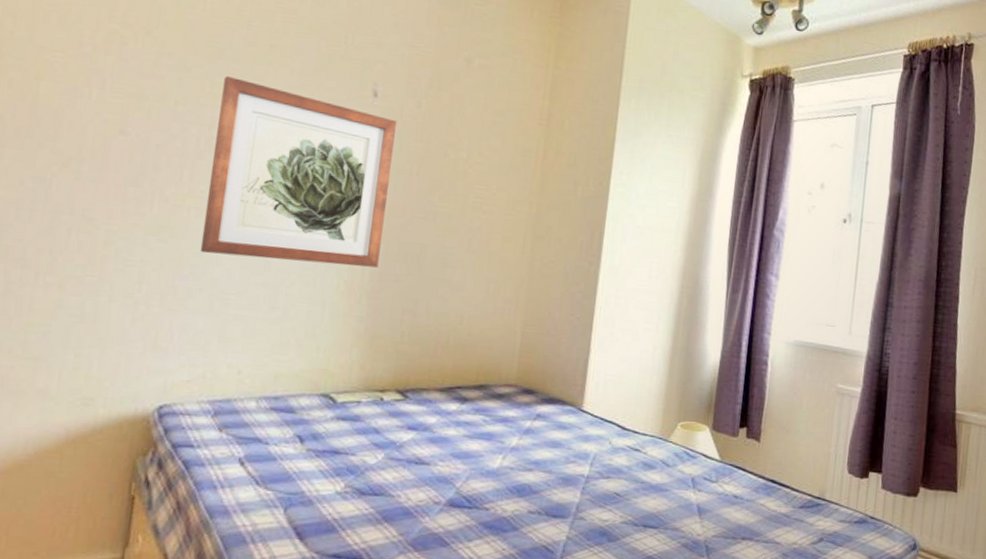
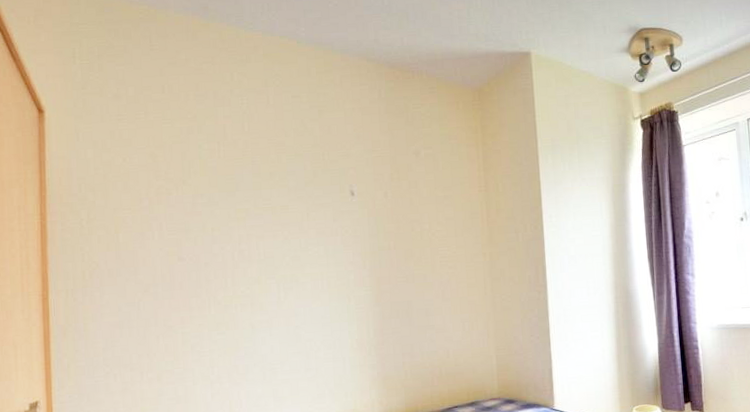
wall art: present [200,75,398,268] -> none [243,202,378,337]

